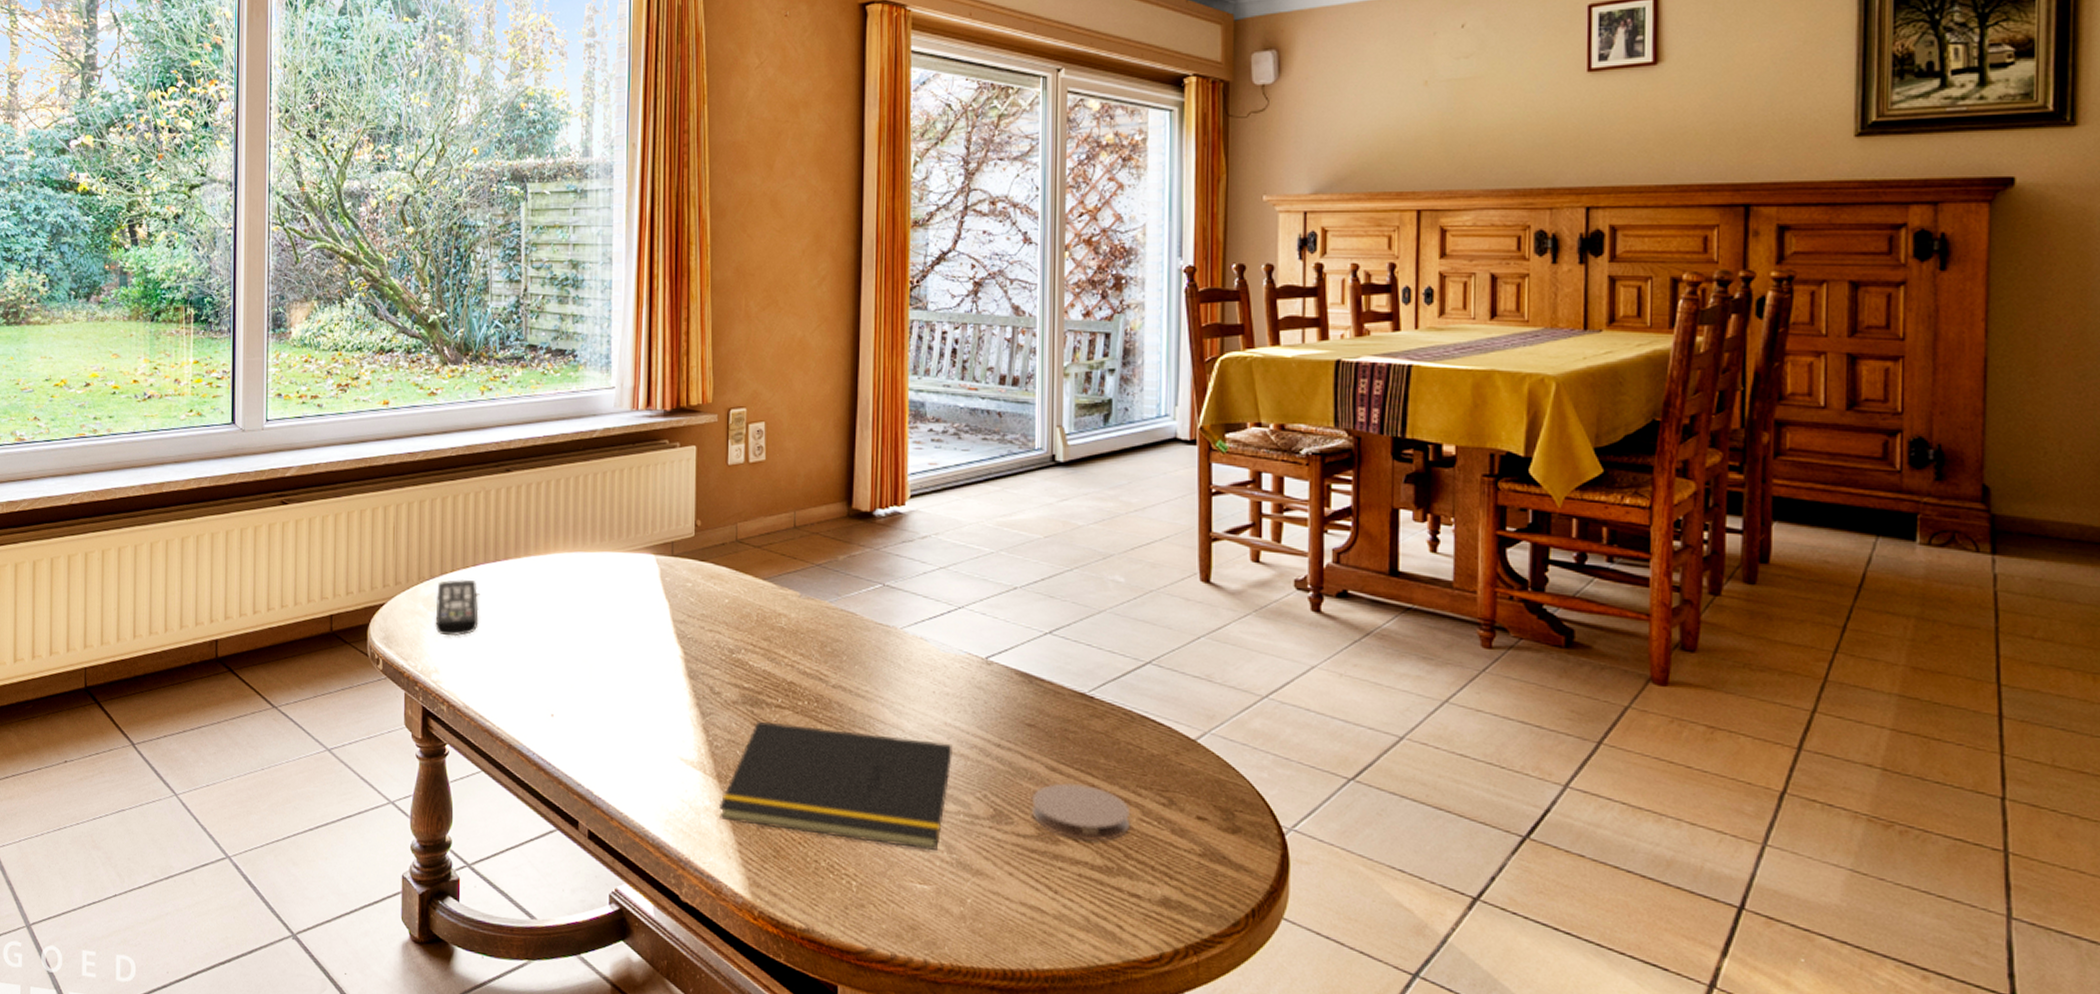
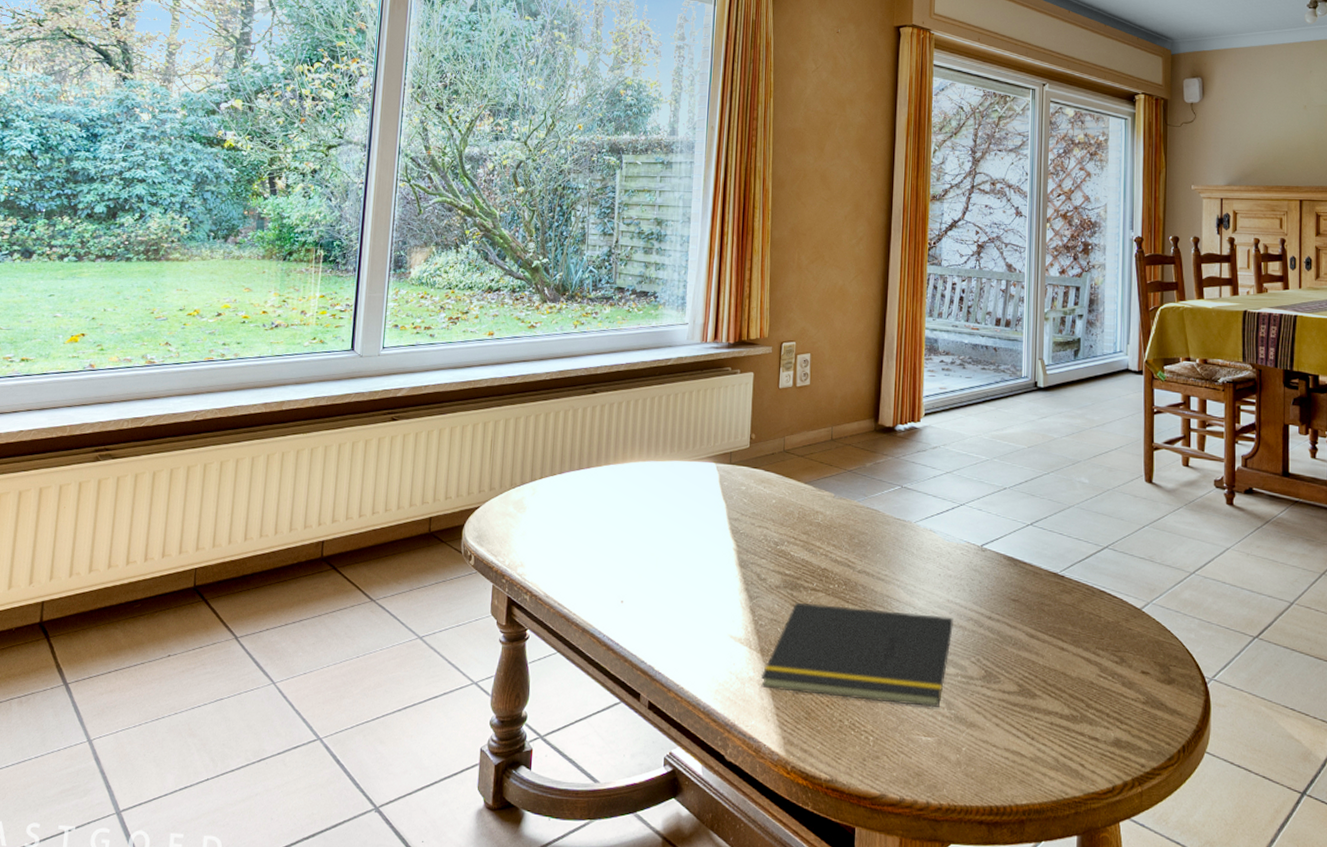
remote control: present [435,580,479,637] -> none [523,485,563,535]
coaster: present [1031,782,1131,842] -> none [1014,646,1091,695]

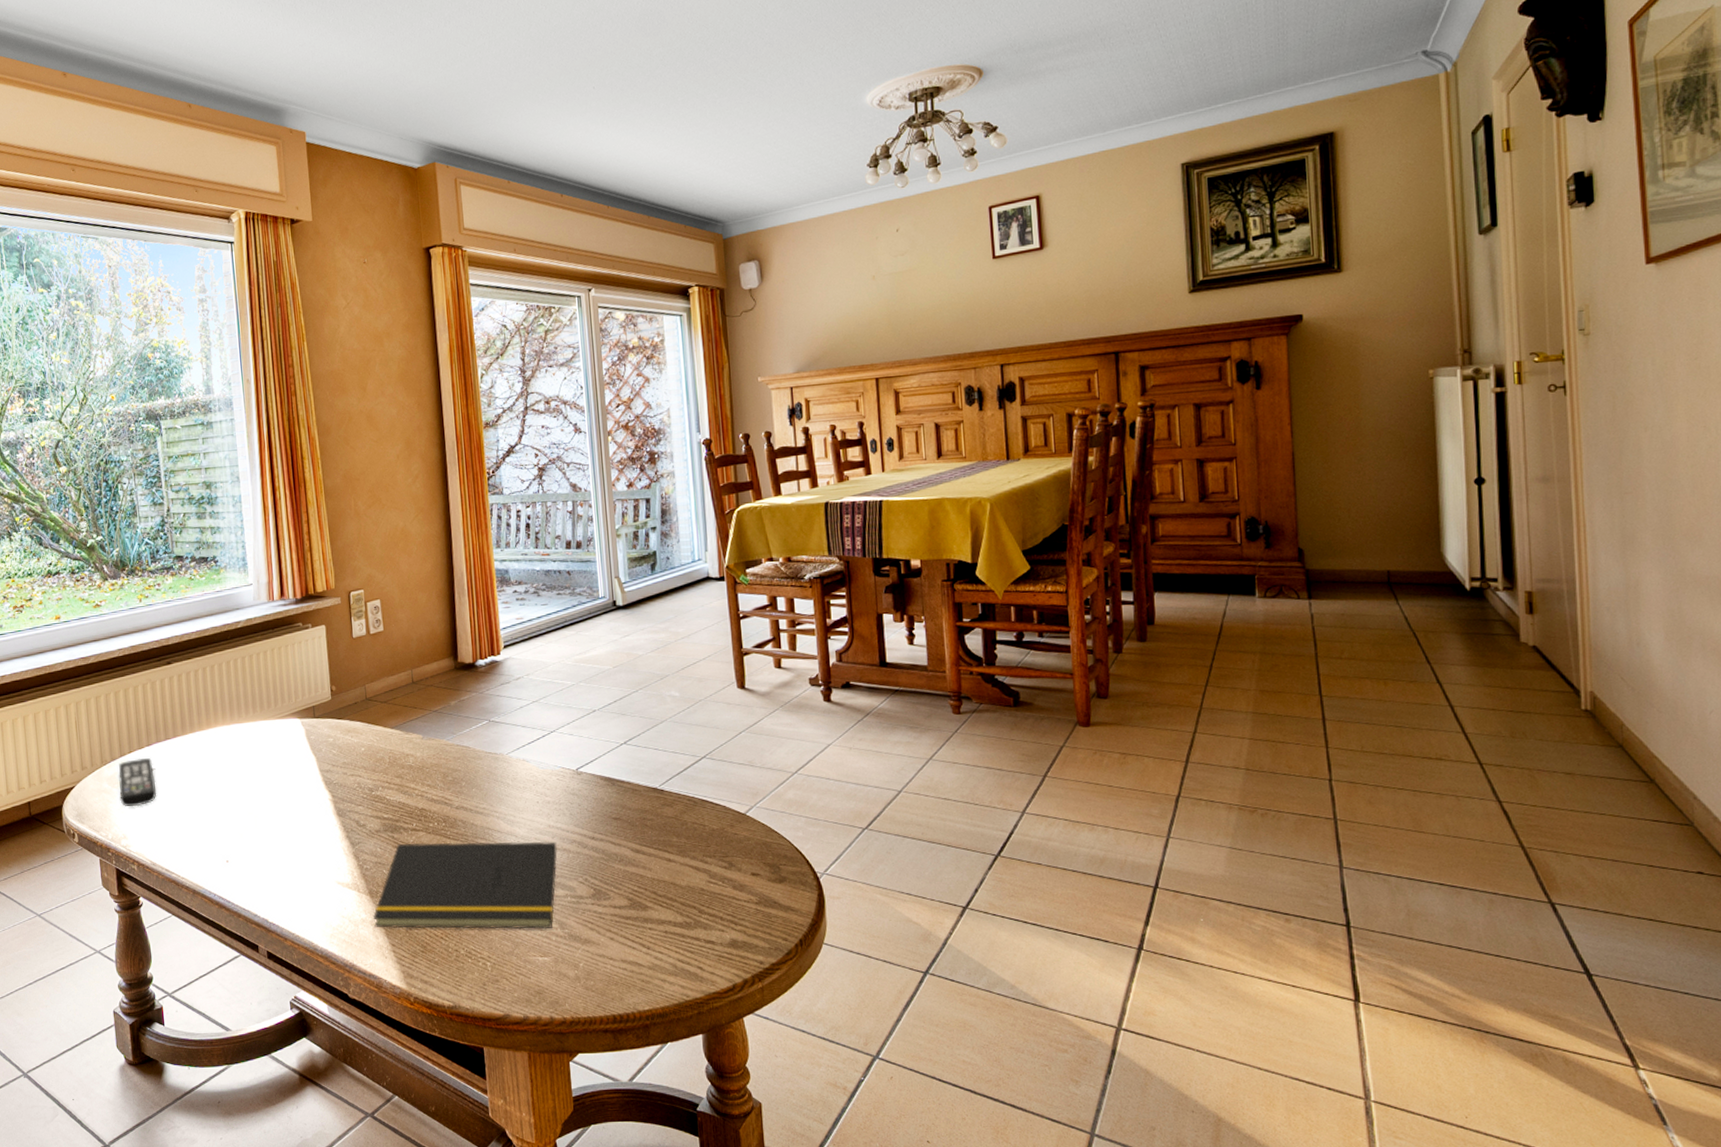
remote control: none [523,485,563,535] -> present [118,758,157,807]

